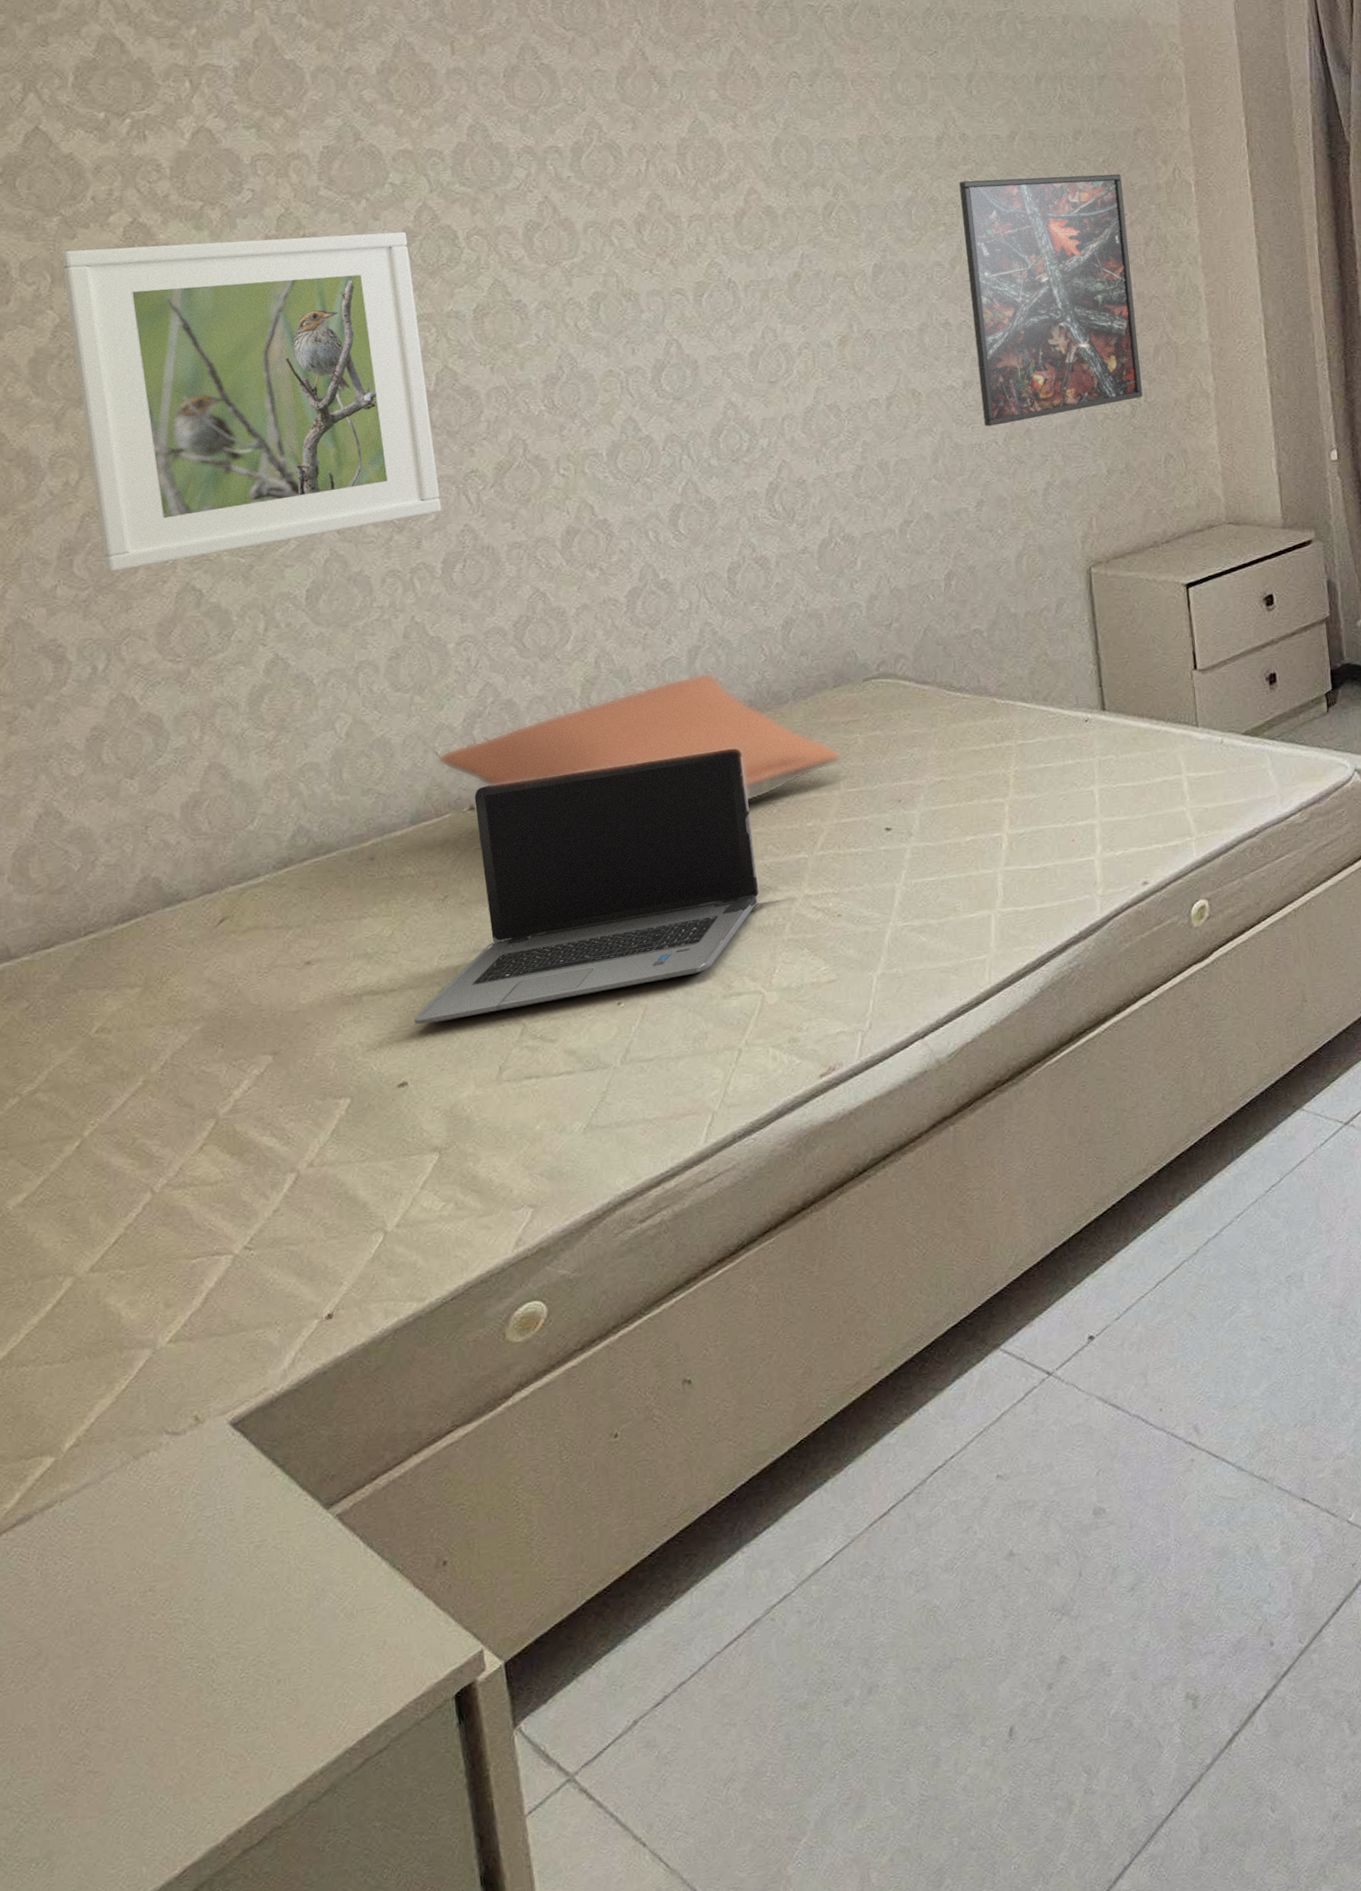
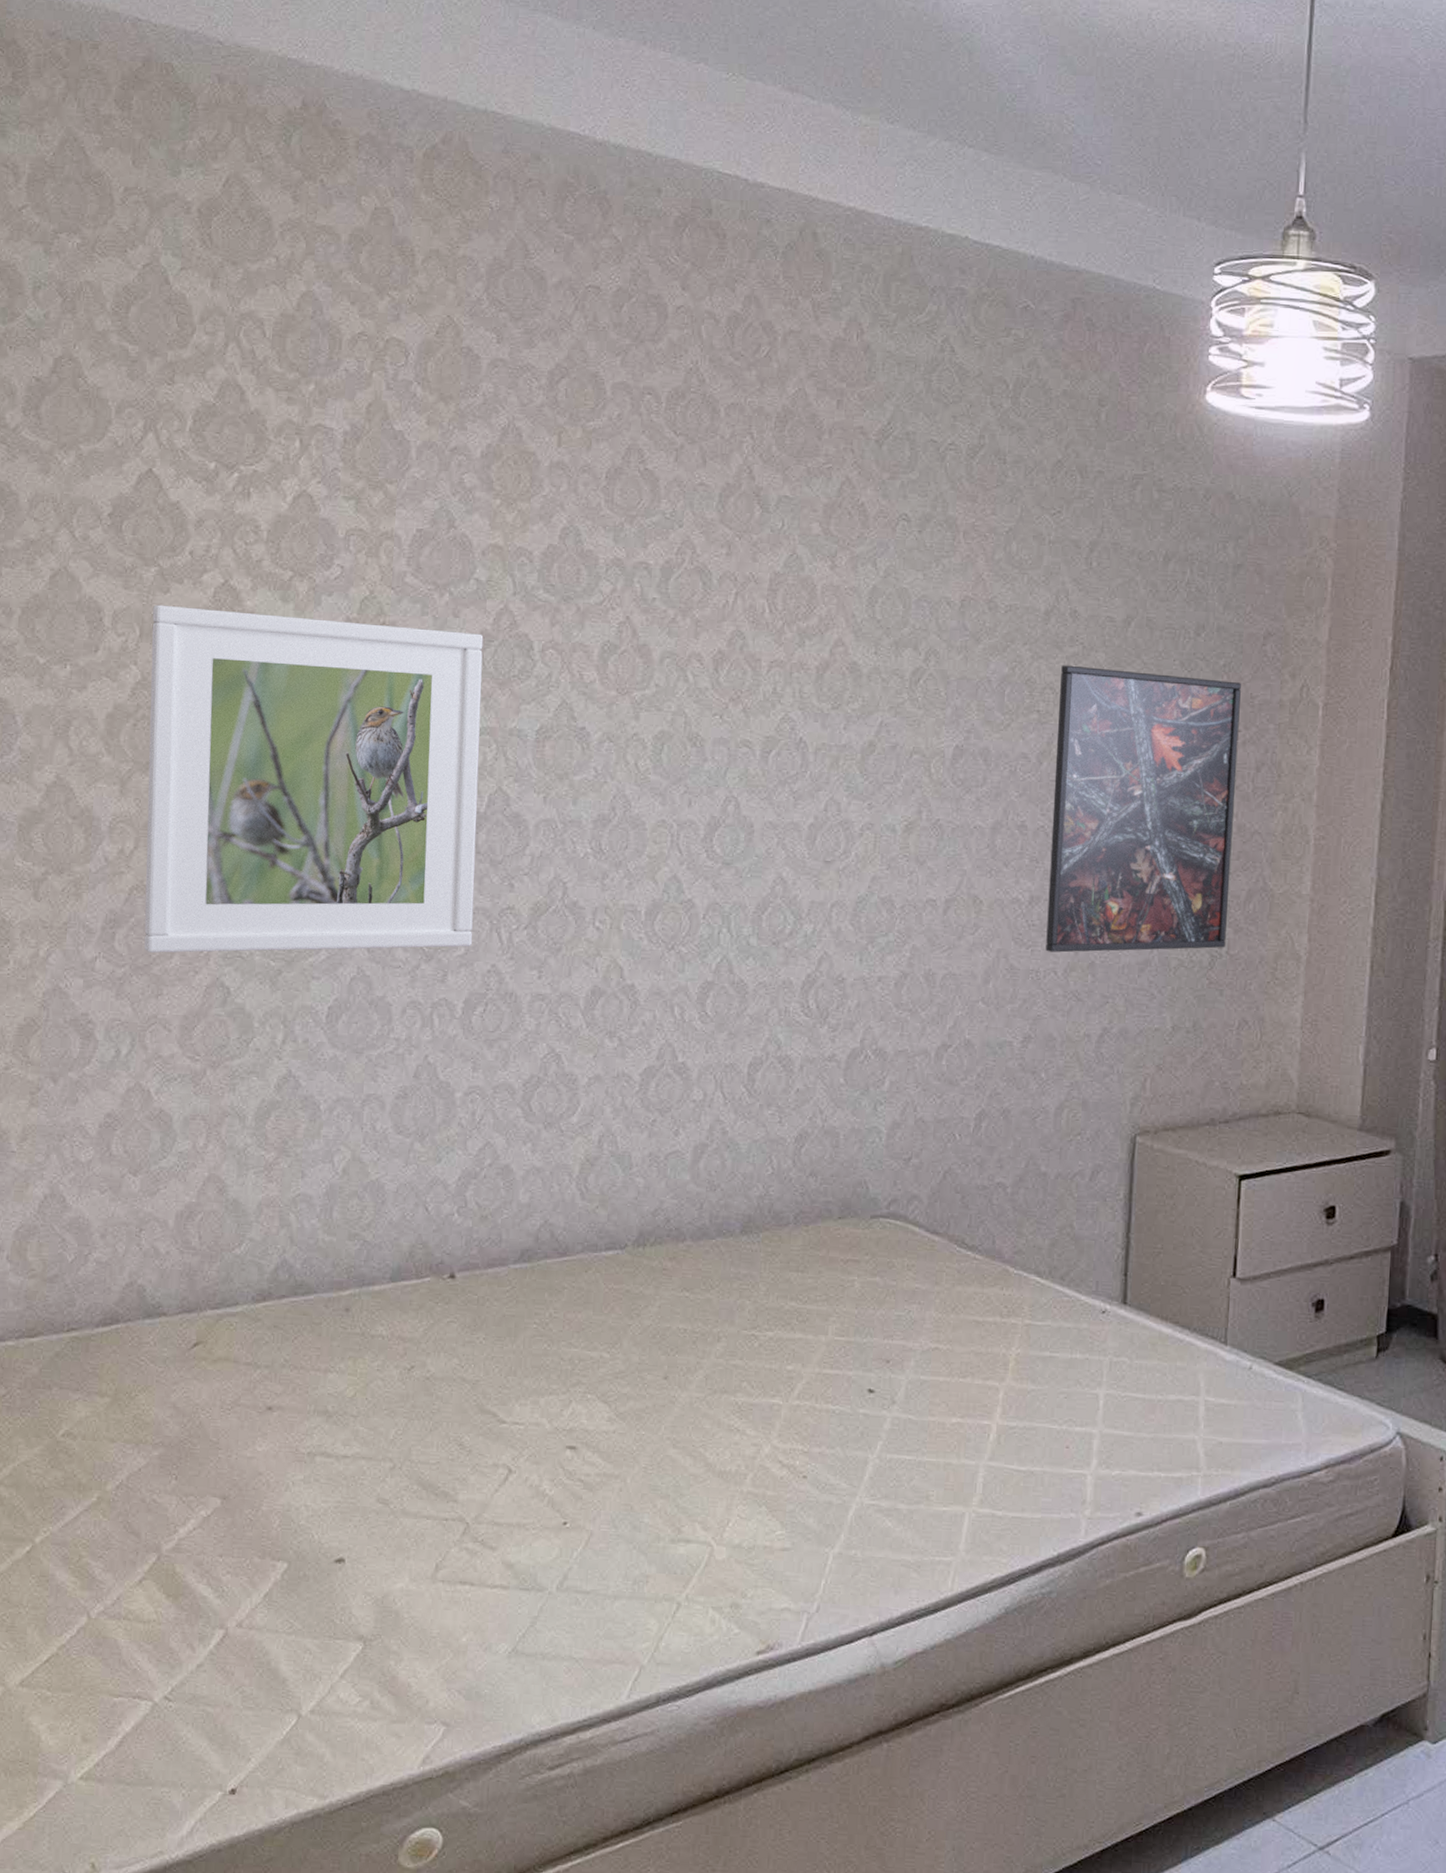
laptop computer: present [414,748,759,1025] -> none [361,1255,733,1508]
pillow: present [437,673,842,802] -> none [426,1175,835,1329]

